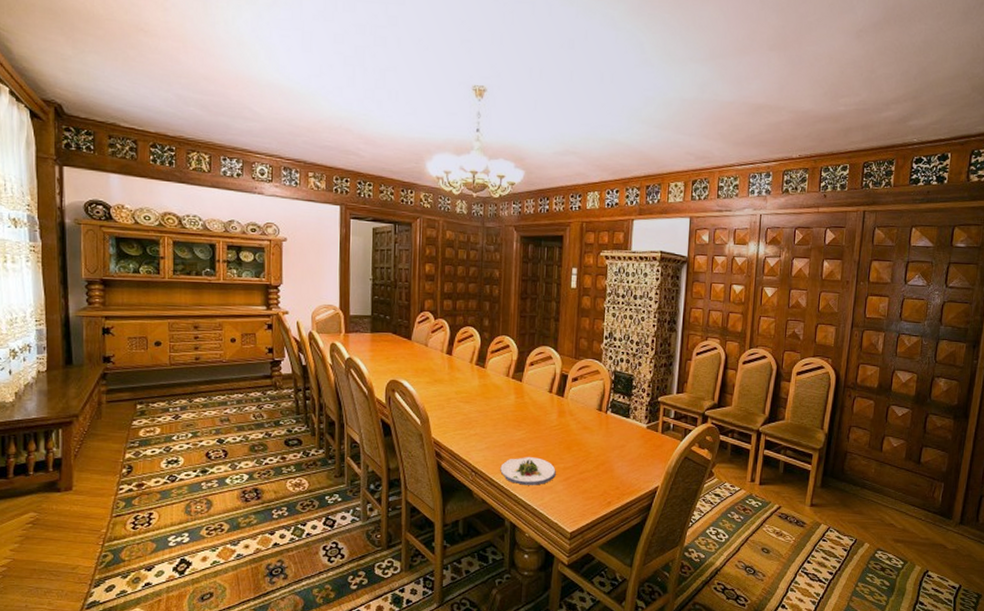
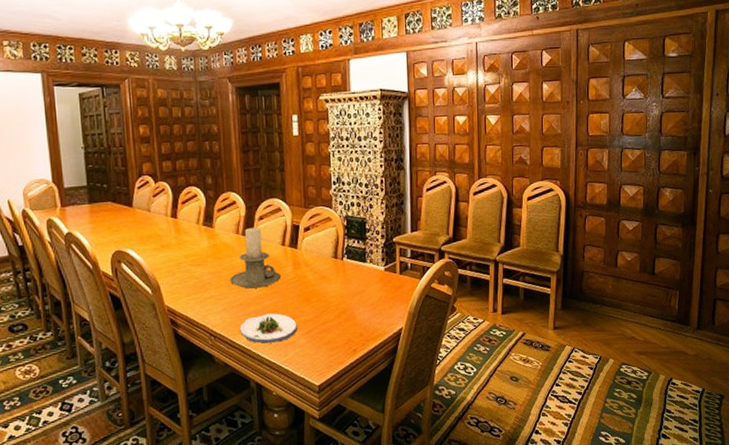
candle holder: none [496,372,545,431] -> present [230,227,281,289]

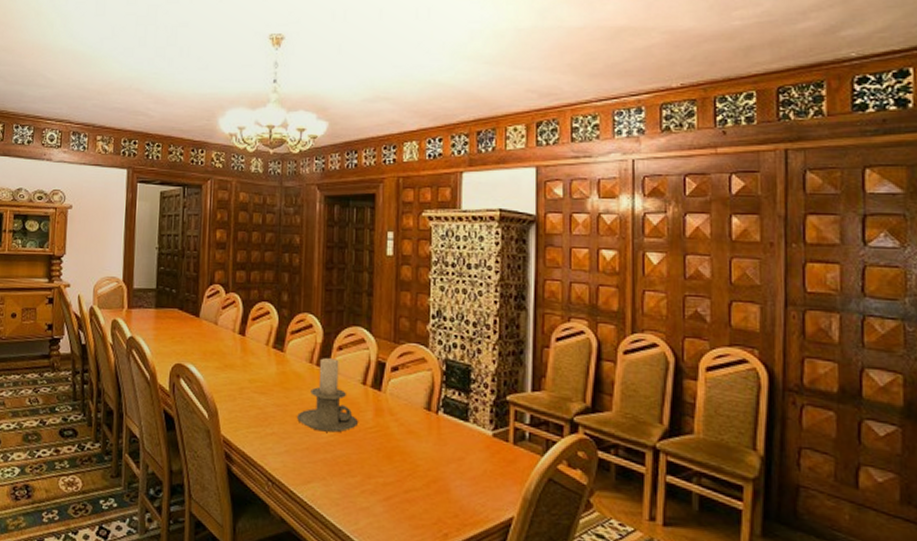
salad plate: present [240,313,298,344] -> none [303,466,374,505]

